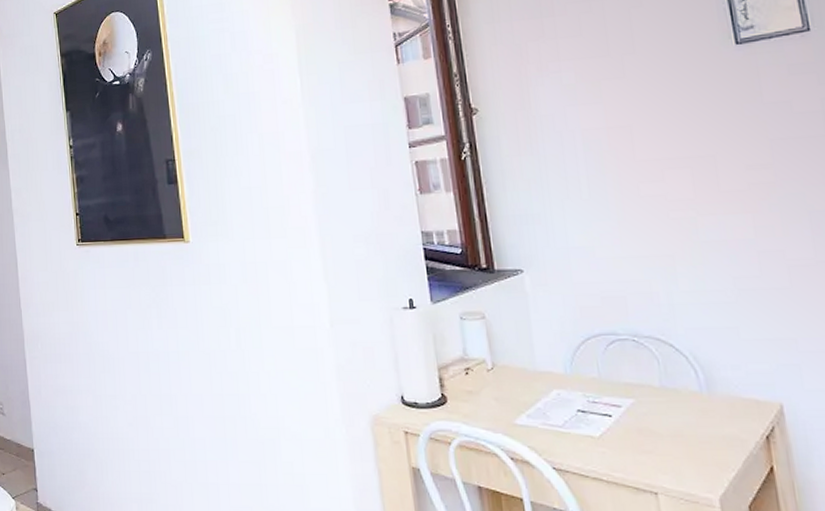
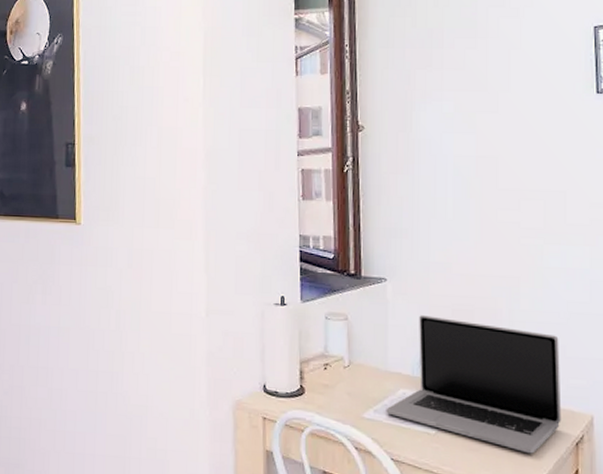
laptop: none [540,306,745,452] -> present [386,315,562,454]

